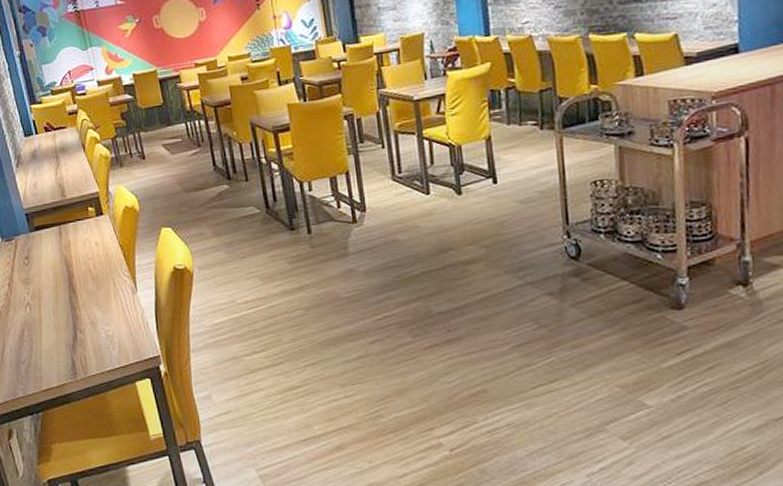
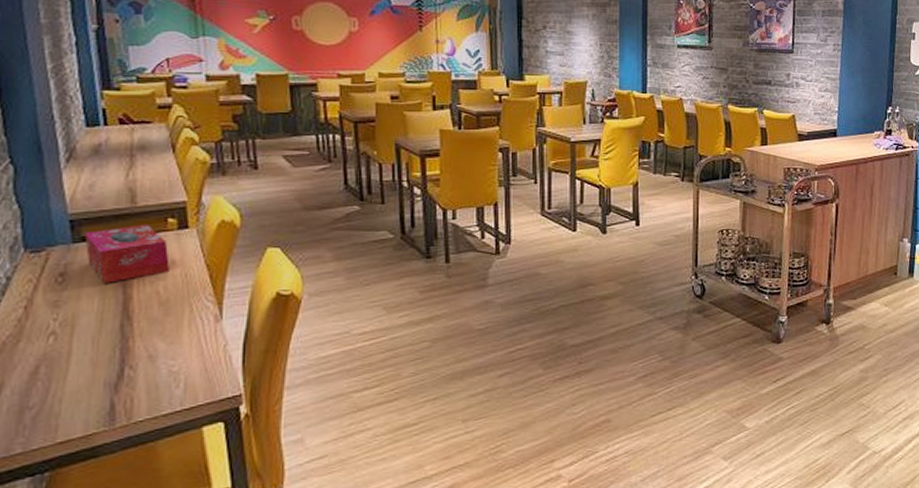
tissue box: none [36,213,95,264] -> present [84,224,170,283]

